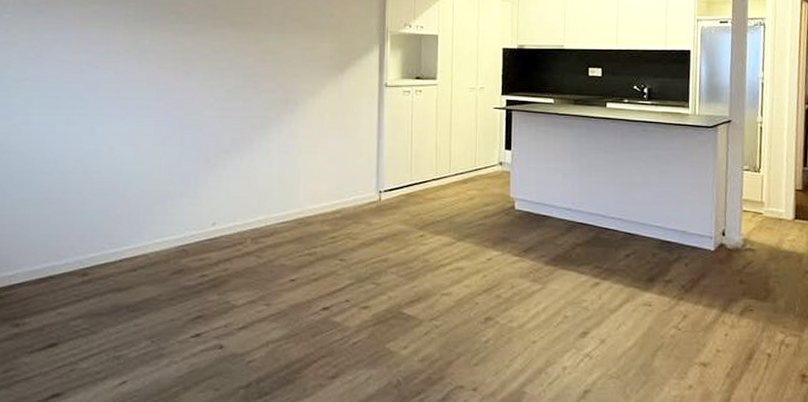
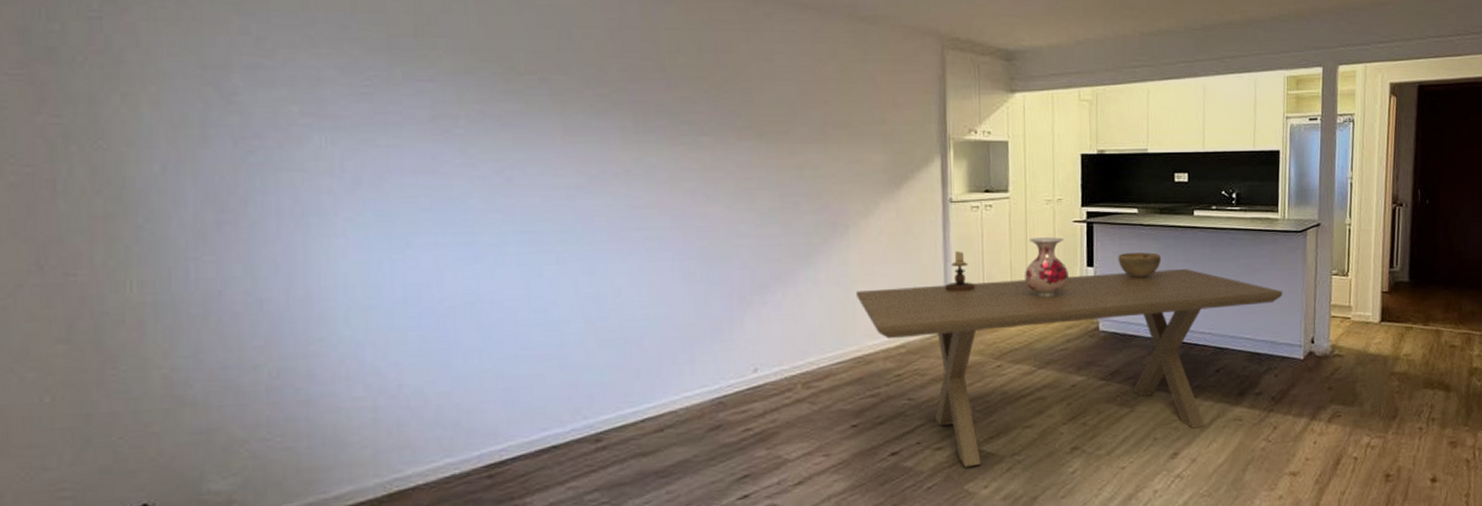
dining table: none [300,156,693,327] -> present [855,269,1283,467]
candlestick: none [378,130,404,166] -> present [945,251,976,292]
vase: none [448,121,489,176] -> present [1025,237,1070,297]
decorative bowl: none [534,138,574,162] -> present [1118,252,1161,278]

